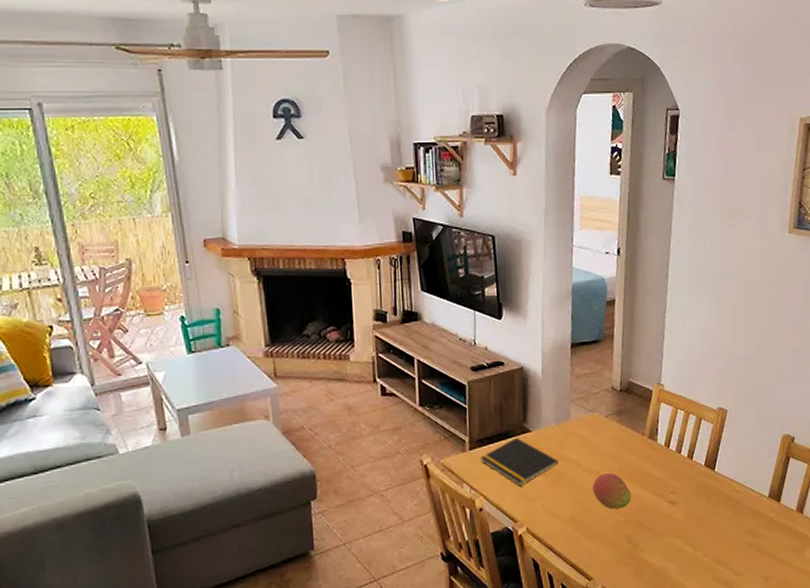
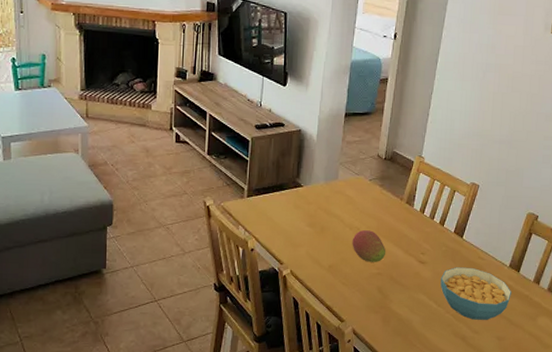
notepad: present [480,438,558,486] -> none [256,191,324,233]
cereal bowl: none [695,502,774,561] -> present [440,267,511,321]

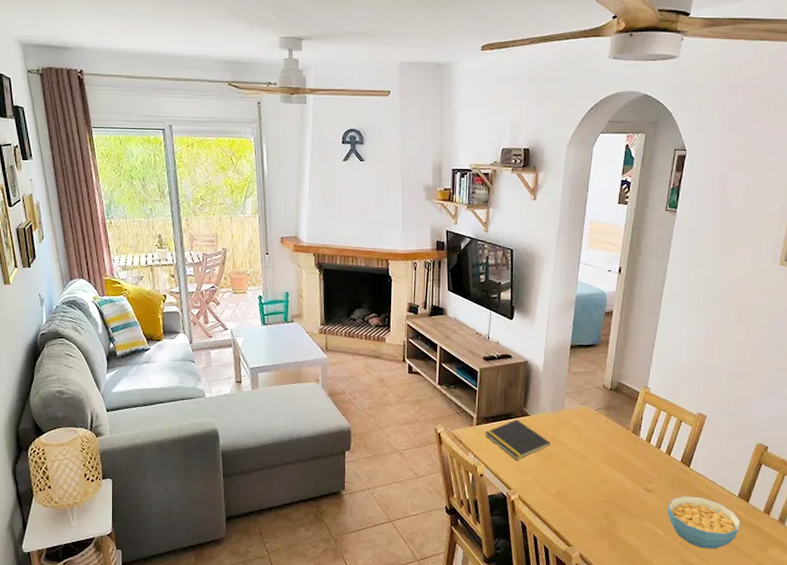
notepad: none [256,191,324,233] -> present [485,420,551,460]
fruit: present [352,230,386,262] -> none [578,458,613,490]

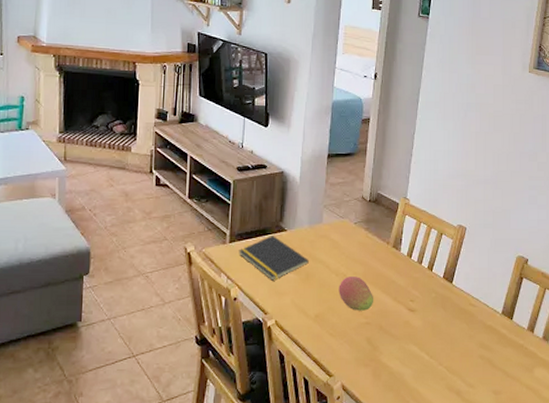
fruit: none [578,458,613,490] -> present [338,277,374,311]
cereal bowl: present [667,496,741,550] -> none [432,315,505,373]

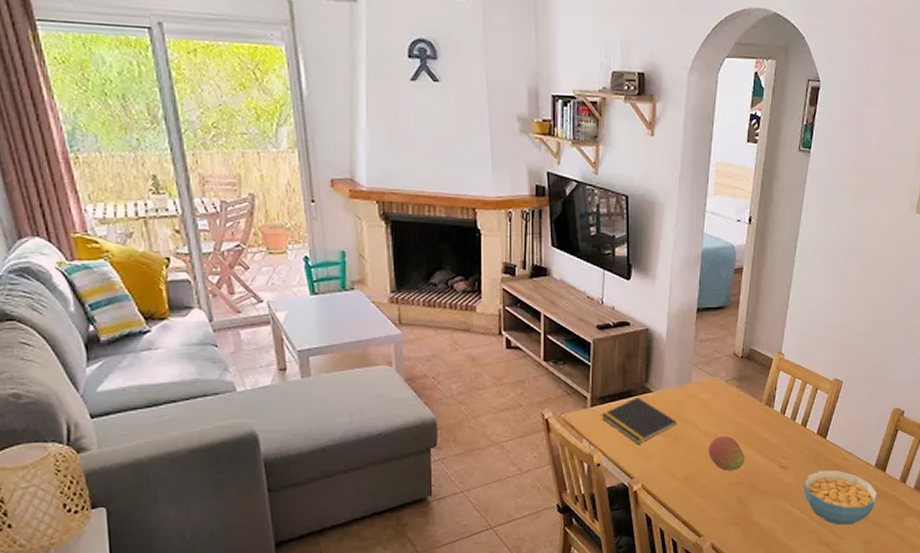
cereal bowl: none [432,315,505,373] -> present [803,469,877,525]

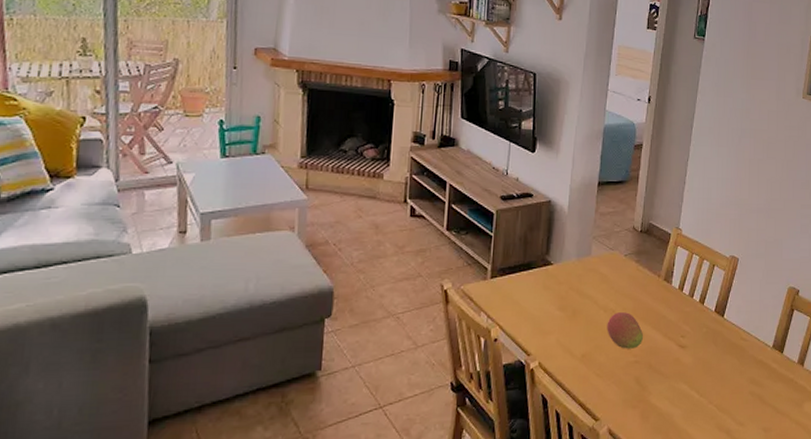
notepad: present [601,398,677,444] -> none [500,270,576,319]
cereal bowl: present [803,469,877,525] -> none [702,350,776,411]

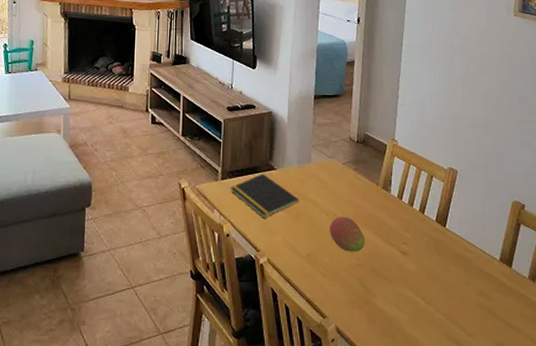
notepad: none [500,270,576,319] -> present [230,174,299,218]

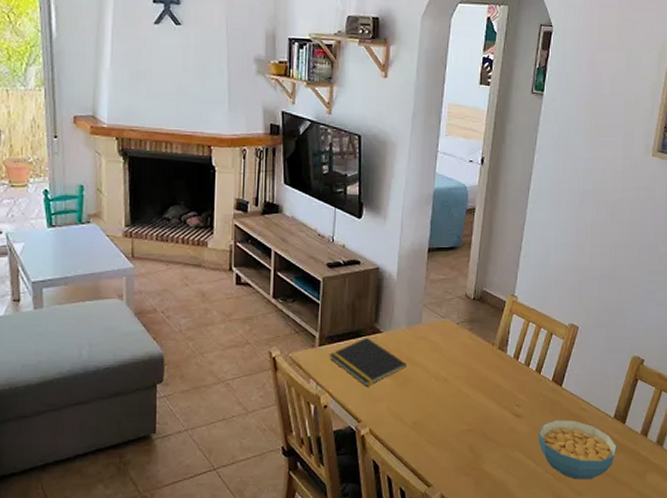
fruit: present [329,217,366,252] -> none [438,381,477,417]
cereal bowl: none [426,260,506,323] -> present [538,420,617,480]

